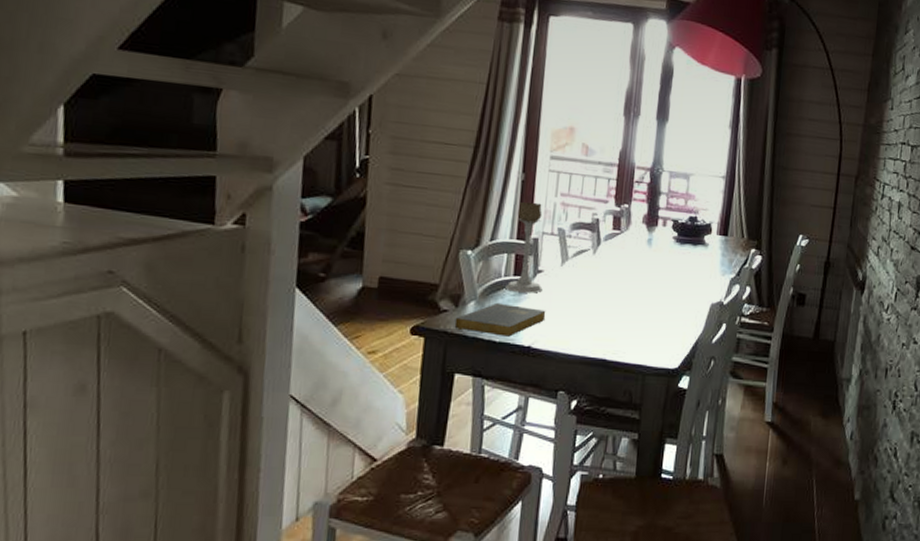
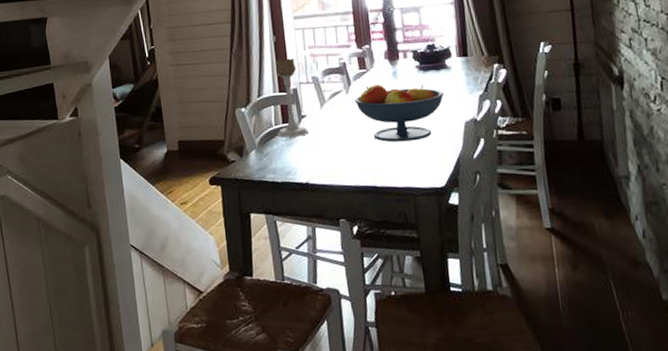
book: present [454,302,546,337] -> none [242,148,316,177]
fruit bowl: none [600,249,696,316] -> present [354,84,444,142]

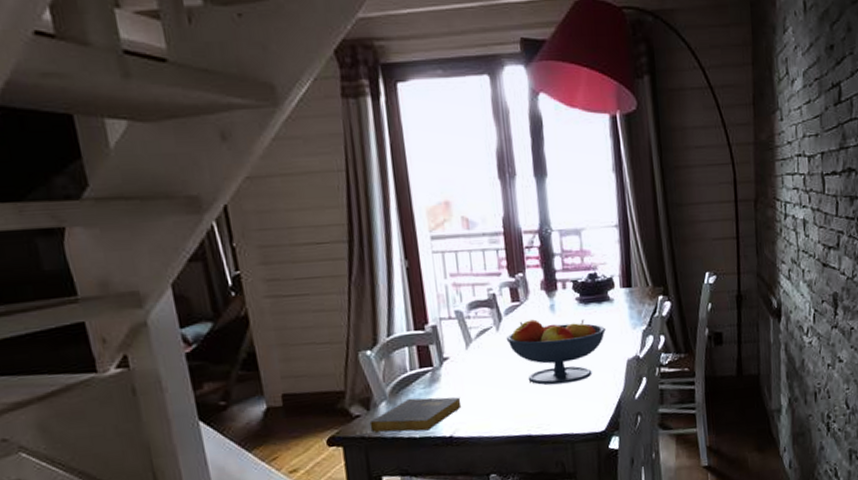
book: none [242,148,316,177] -> present [369,397,462,432]
candle holder: present [275,58,309,138] -> none [409,288,452,385]

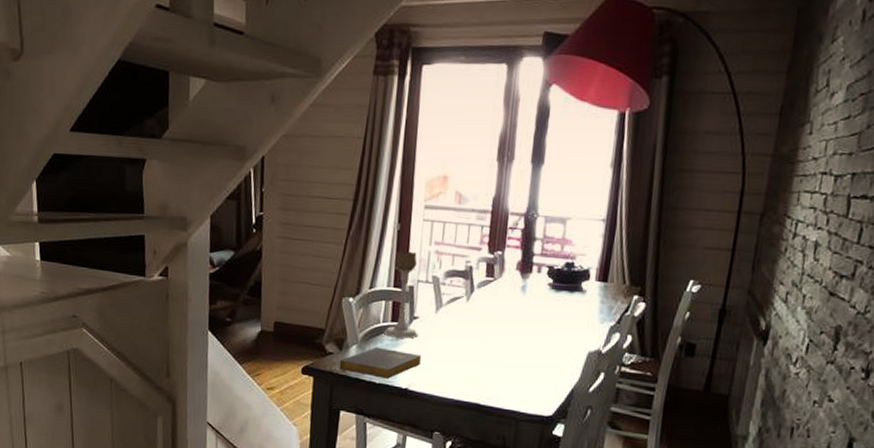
candle holder: none [409,288,452,385] -> present [384,251,418,339]
fruit bowl: present [506,319,605,385] -> none [474,296,572,364]

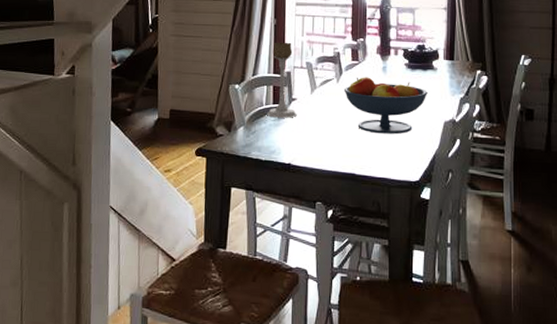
book: present [339,346,422,379] -> none [229,127,301,156]
fruit bowl: none [474,296,572,364] -> present [343,77,427,134]

